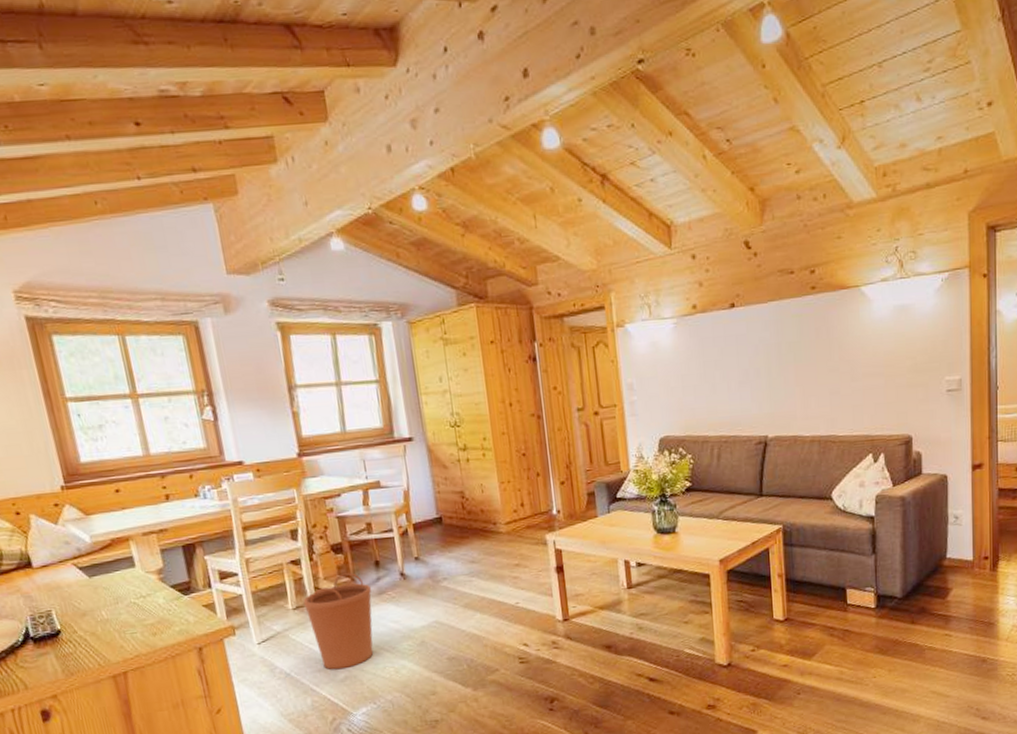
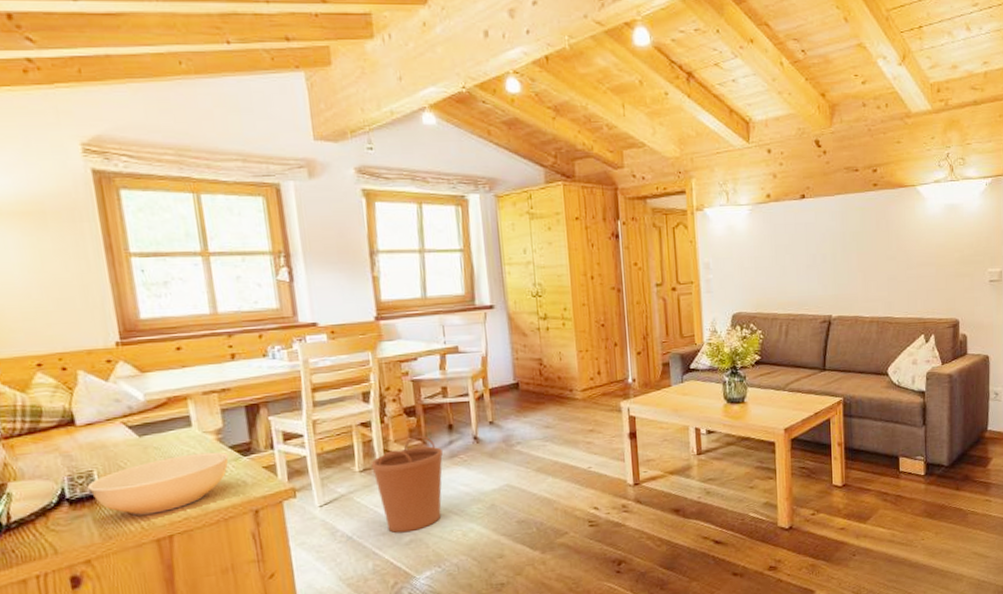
bowl: none [47,591,171,653] -> present [87,452,229,515]

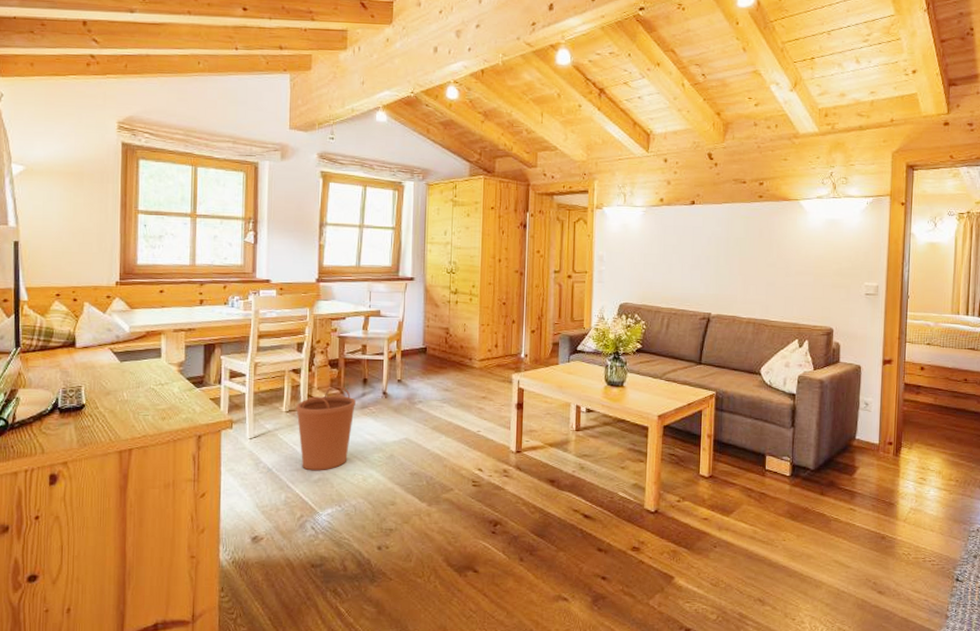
bowl: present [87,452,229,515] -> none [75,381,185,429]

